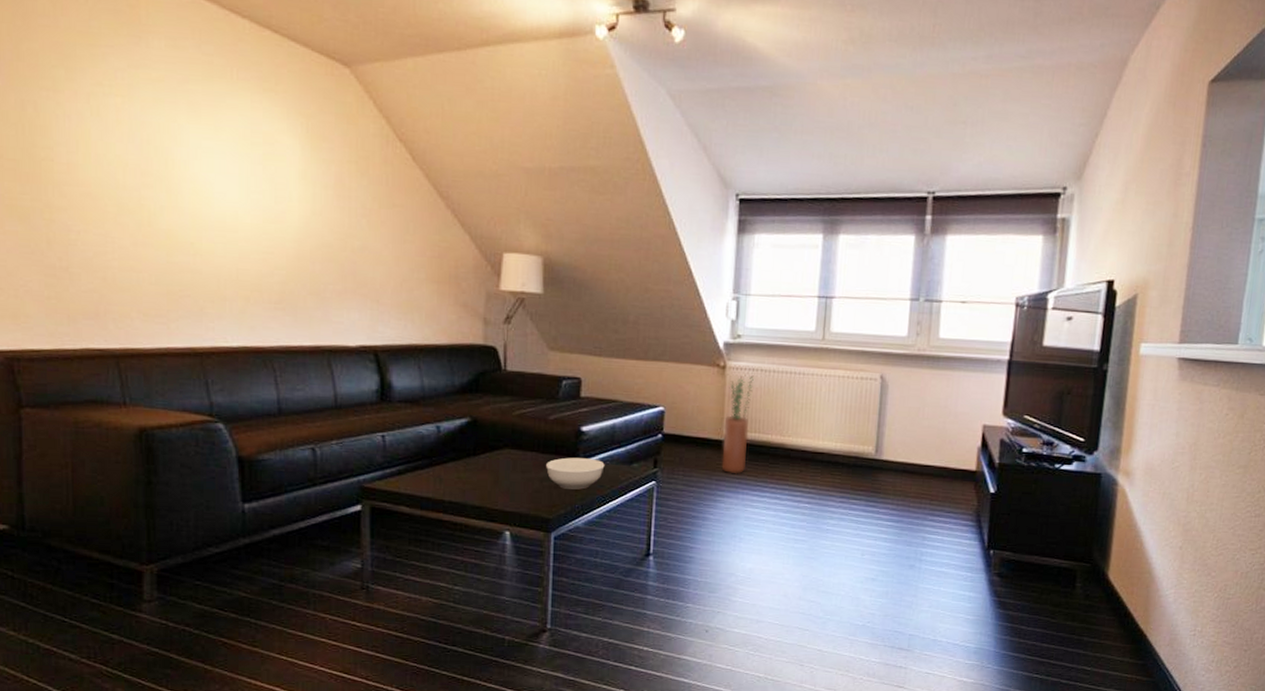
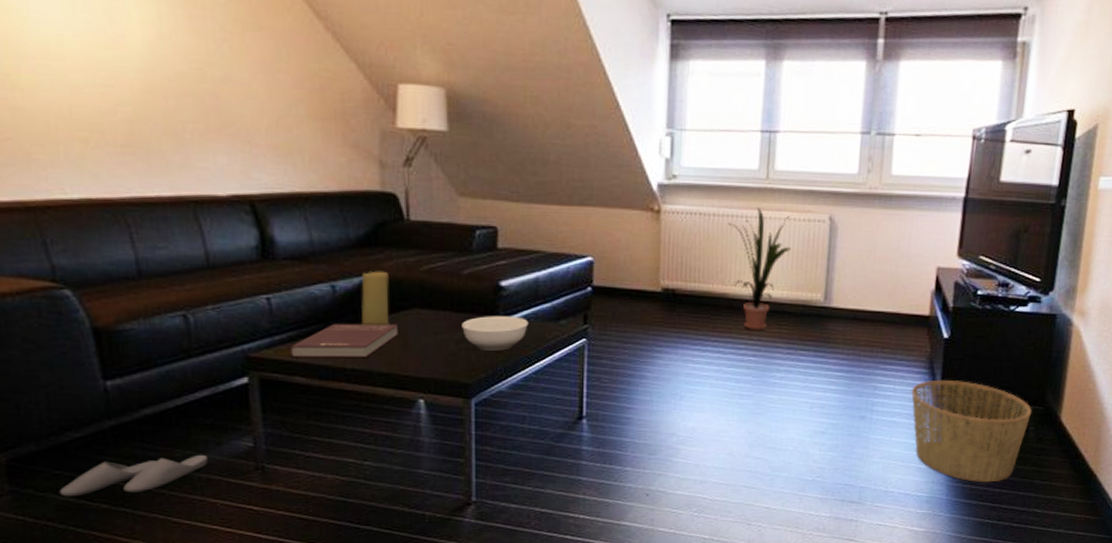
slippers: none [197,573,322,606] -> present [59,455,209,497]
book: none [397,459,491,492] -> present [289,323,398,359]
candle: none [461,414,486,463] -> present [361,271,390,325]
vase: present [721,375,754,474] -> none [658,220,692,328]
house plant: none [787,366,844,479] -> present [728,208,791,331]
basket: none [959,533,1079,638] -> present [911,379,1032,483]

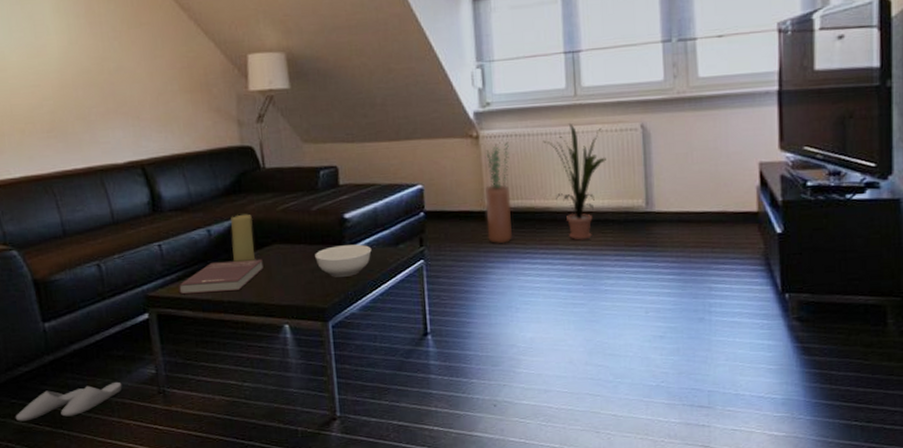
vase: none [658,220,692,328] -> present [484,142,512,244]
basket: present [911,379,1032,483] -> none [750,275,888,382]

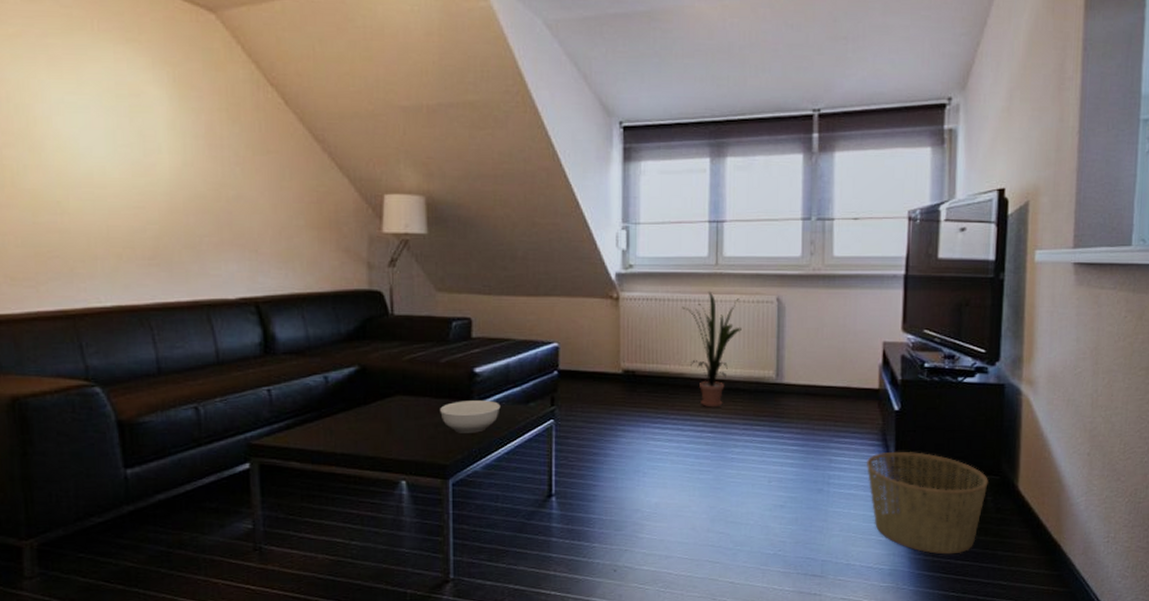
slippers: present [15,382,122,422] -> none [81,537,213,579]
book: present [178,258,263,295] -> none [286,410,383,445]
candle: present [231,214,256,262] -> none [350,362,376,412]
vase: present [484,142,512,244] -> none [620,305,648,408]
basket: none [750,275,888,382] -> present [867,451,988,555]

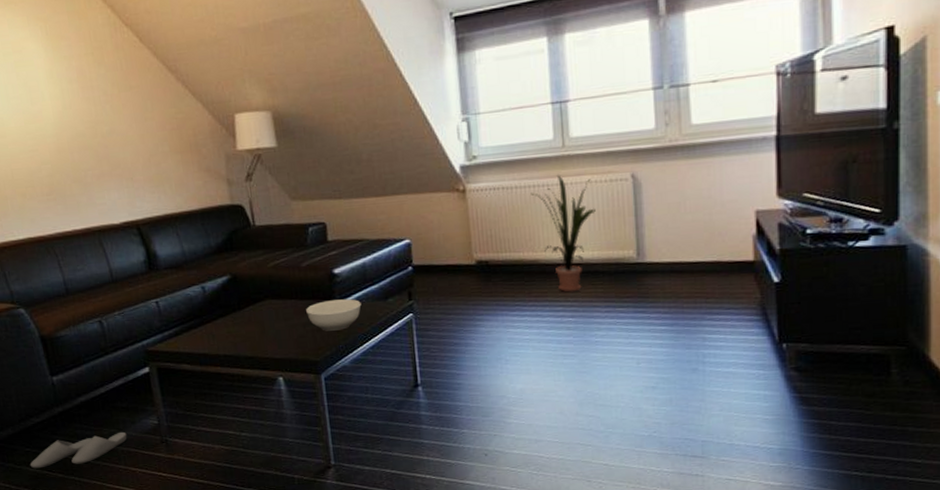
slippers: none [81,537,213,579] -> present [30,432,127,469]
basket: present [867,451,988,555] -> none [746,325,892,432]

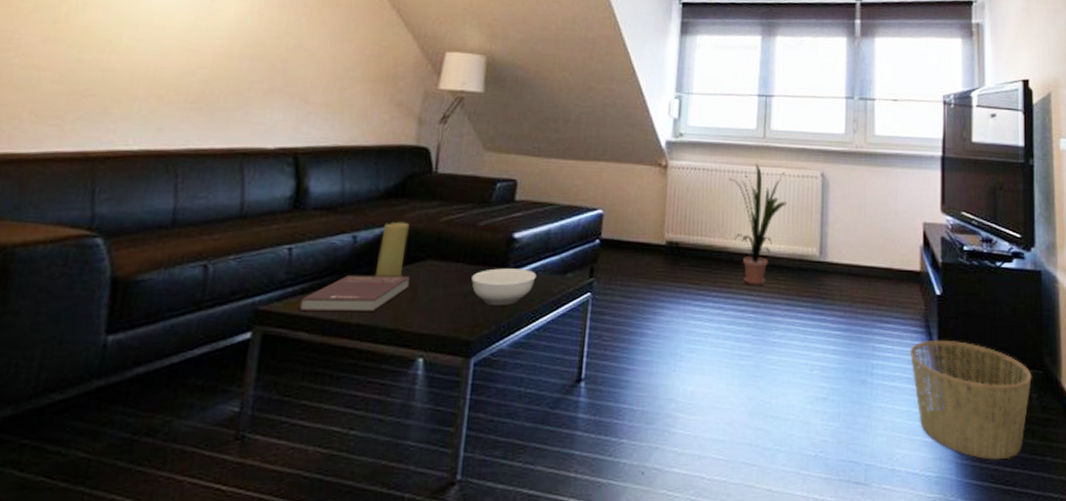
slippers: present [30,432,127,469] -> none [19,422,189,473]
book: none [175,314,257,349] -> present [298,274,410,313]
candle: none [224,270,249,317] -> present [376,221,410,277]
basket: none [746,325,892,432] -> present [910,339,1032,460]

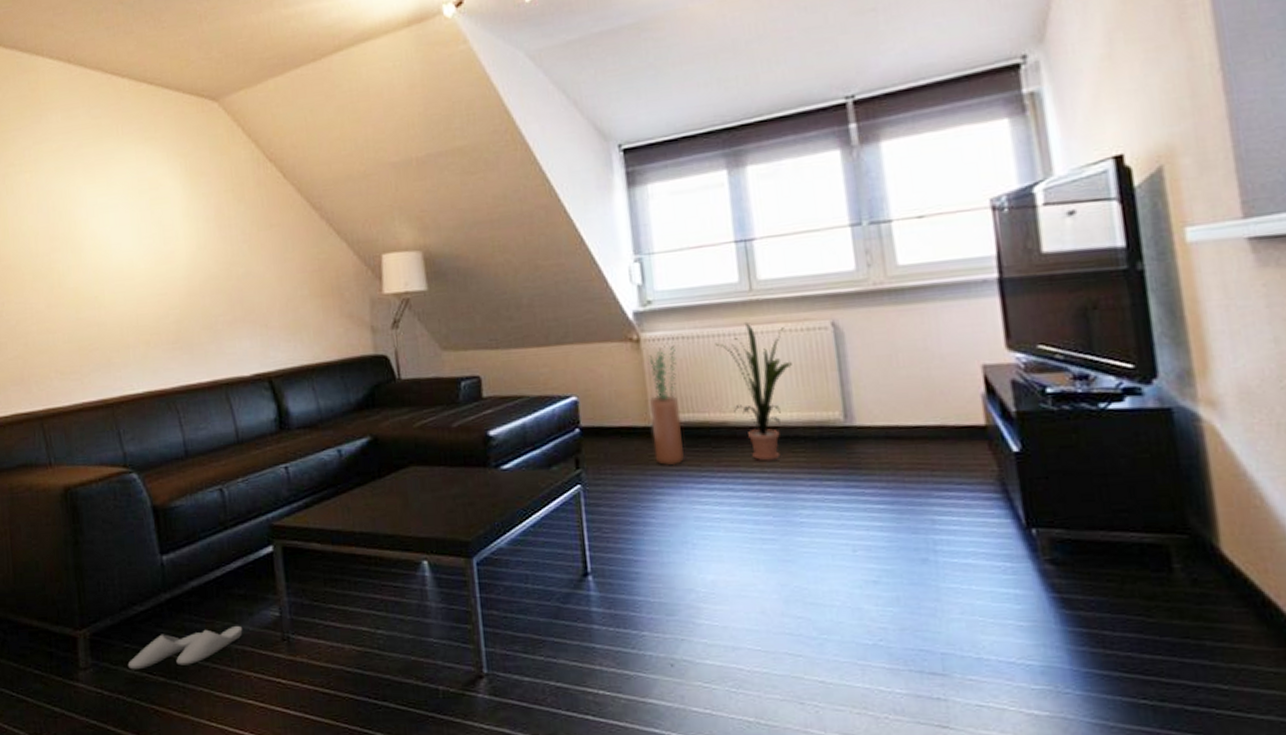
slippers: none [19,422,189,473] -> present [127,626,243,670]
book: present [298,274,410,313] -> none [305,483,399,525]
candle: present [376,221,410,277] -> none [363,431,391,486]
bowl: present [471,268,537,305] -> none [456,466,521,505]
vase: none [661,175,696,282] -> present [648,345,684,466]
basket: present [910,339,1032,460] -> none [984,505,1172,646]

